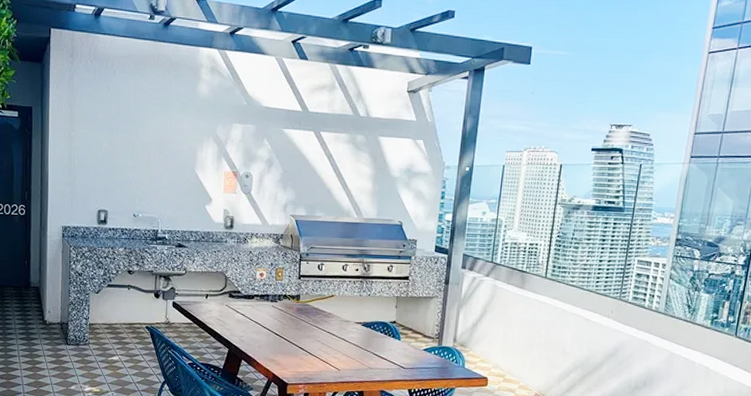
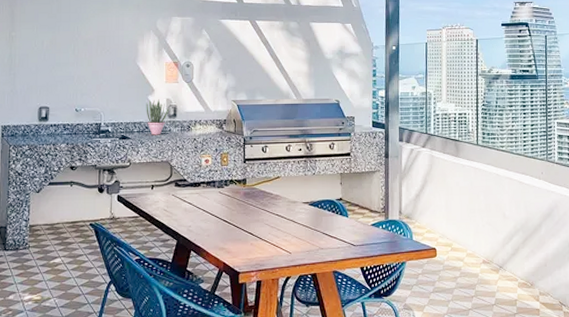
potted plant: none [203,209,227,246] -> present [146,99,170,135]

